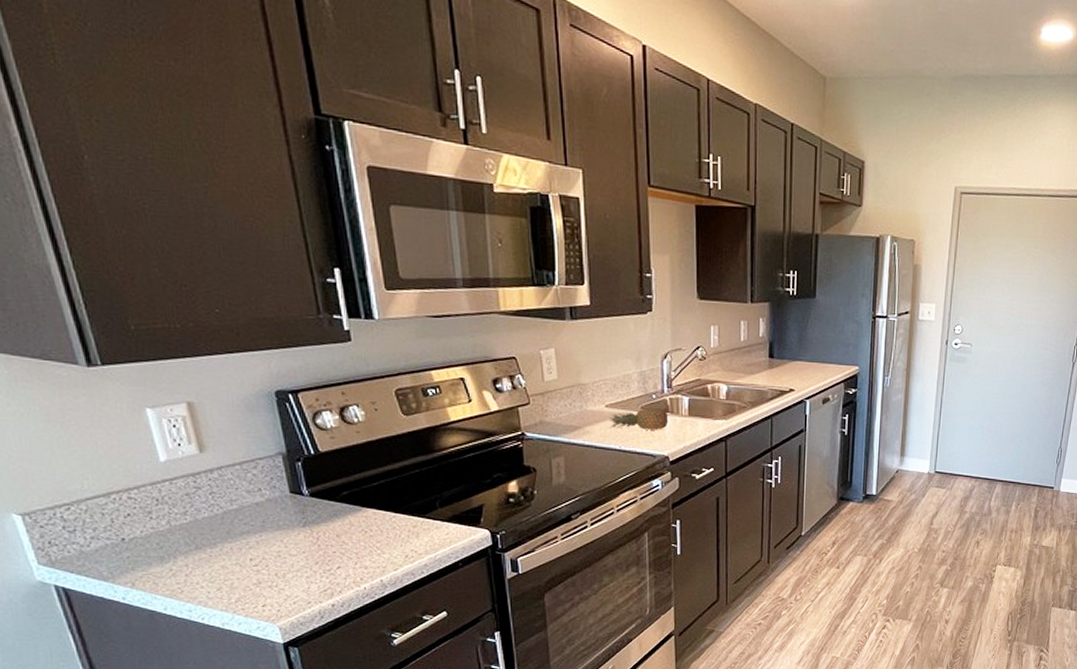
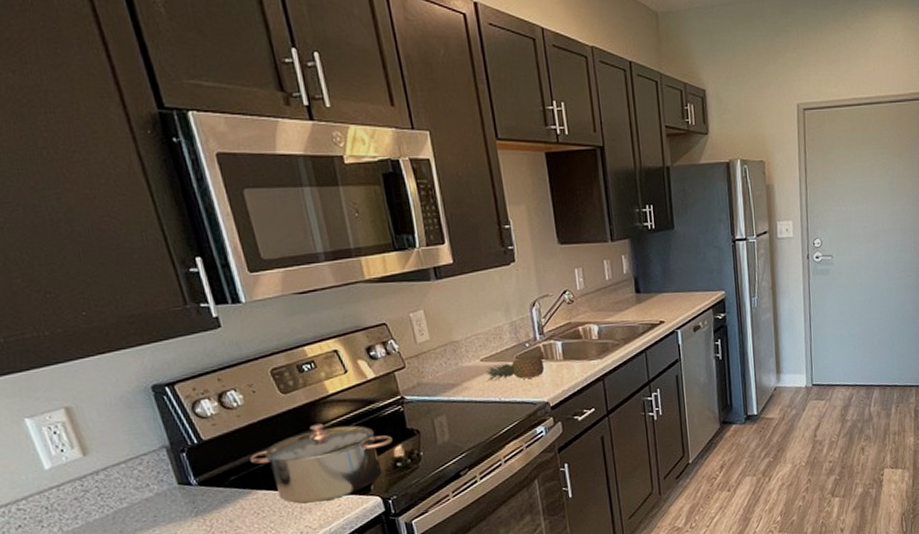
cooking pot: none [363,449,508,528] -> present [248,423,393,504]

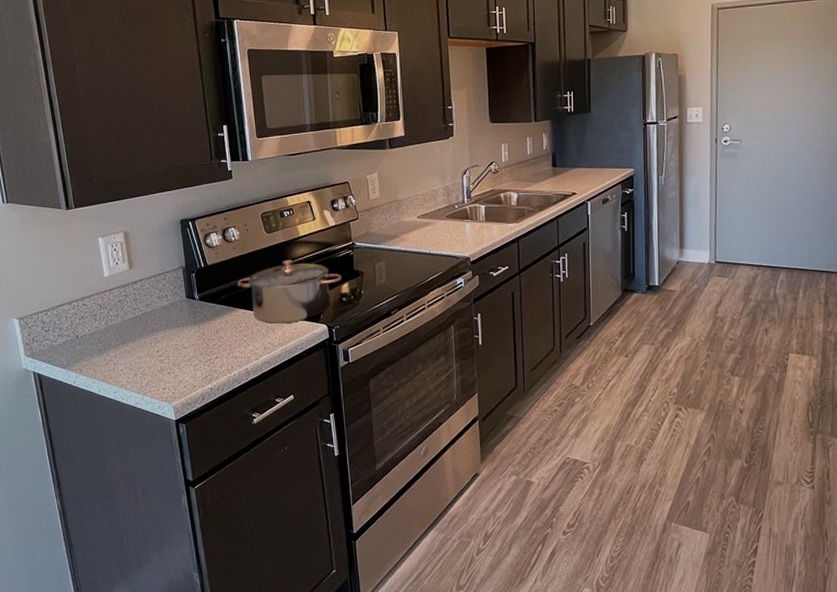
fruit: present [486,356,545,382] -> none [421,216,469,236]

